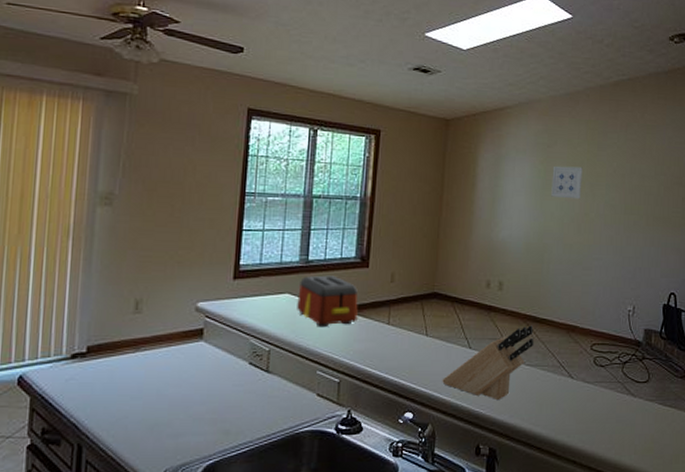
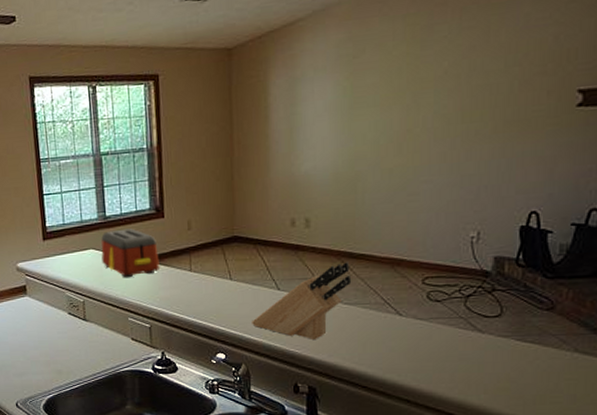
wall art: present [551,165,583,200] -> none [361,75,401,116]

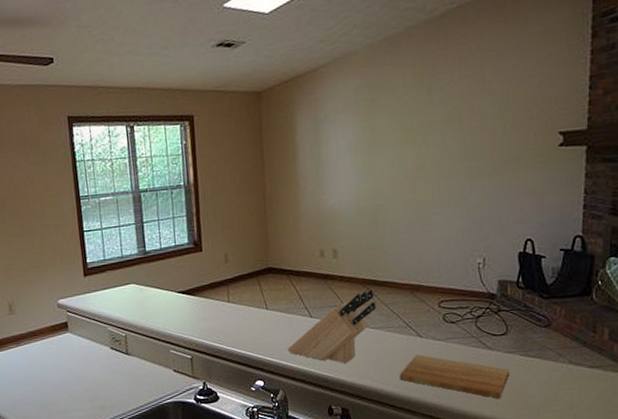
toaster: present [101,228,160,278] -> none [142,262,199,311]
cutting board: none [375,334,502,386] -> present [400,354,510,399]

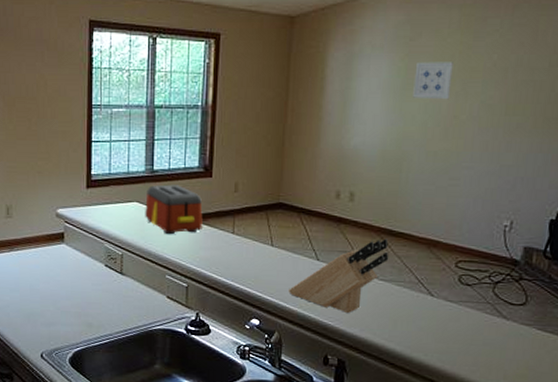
toaster: none [142,262,199,311] -> present [145,184,203,235]
wall art: none [378,117,413,155] -> present [413,61,453,100]
cutting board: present [400,354,510,399] -> none [404,314,524,372]

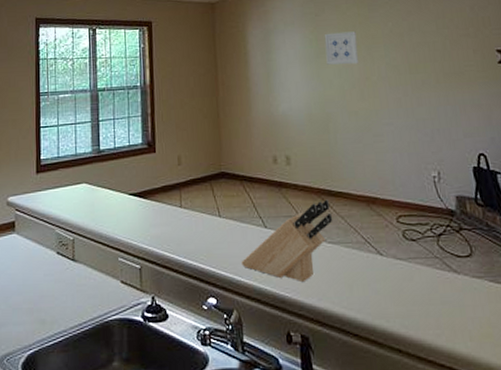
toaster: present [145,184,203,235] -> none [94,163,151,215]

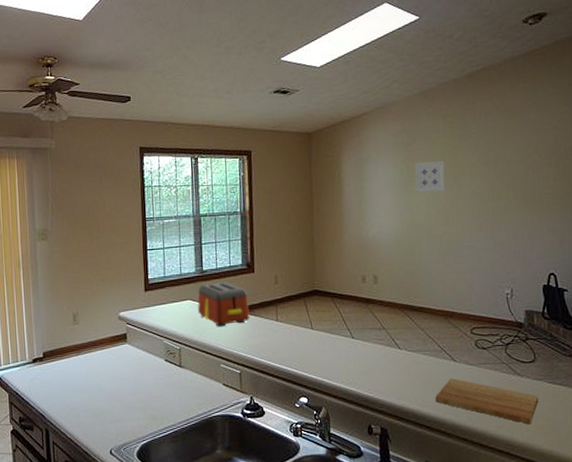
toaster: none [94,163,151,215] -> present [197,282,250,327]
knife block: present [241,199,333,283] -> none [330,314,414,385]
cutting board: none [362,275,481,333] -> present [435,378,539,425]

